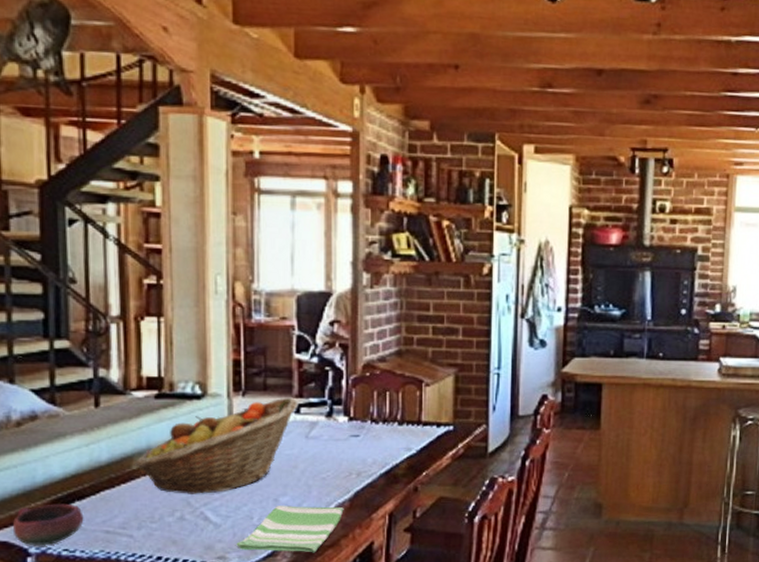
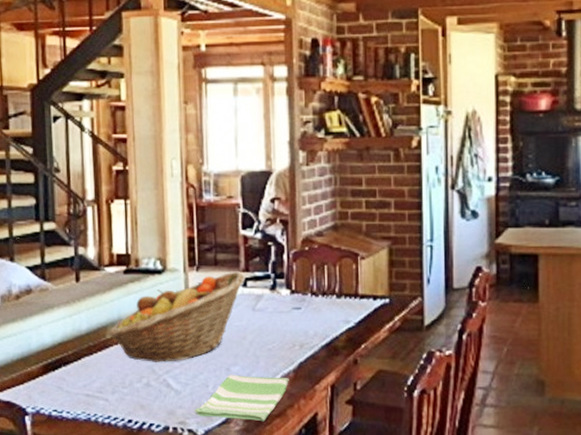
bowl: present [12,503,84,546] -> none [14,368,69,406]

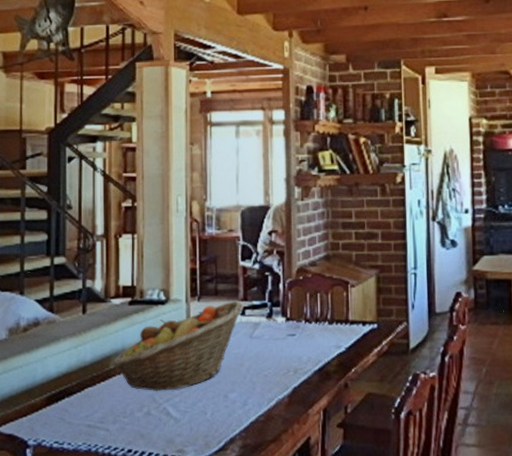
dish towel: present [194,375,289,422] -> none [193,402,284,448]

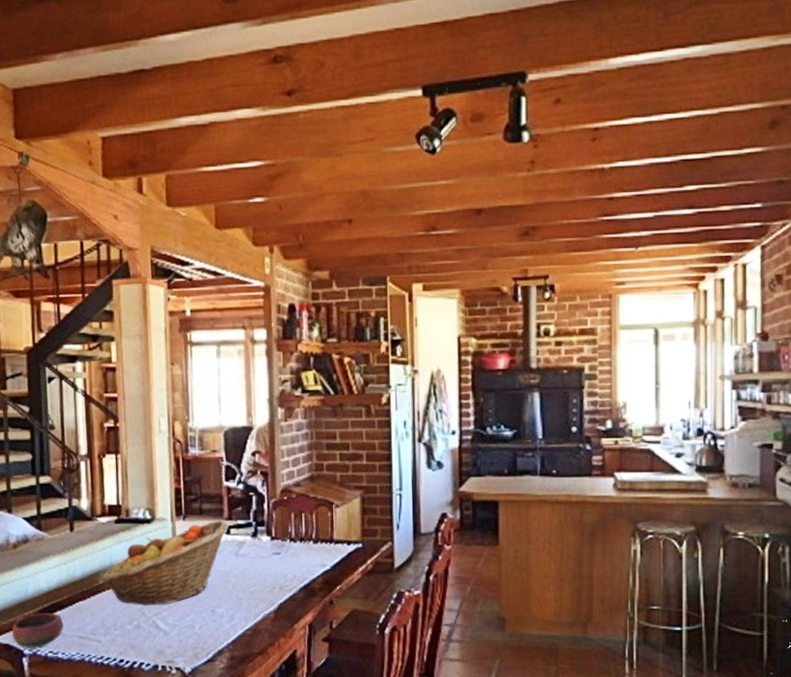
bowl: none [16,400,71,439] -> present [12,612,64,648]

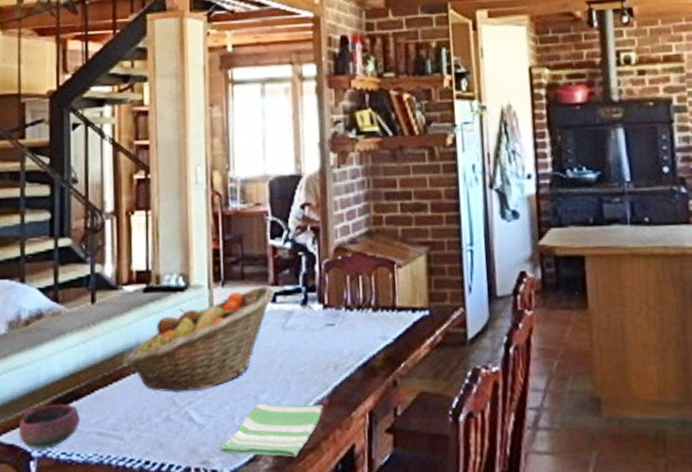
dish towel: none [182,616,270,659] -> present [219,404,323,458]

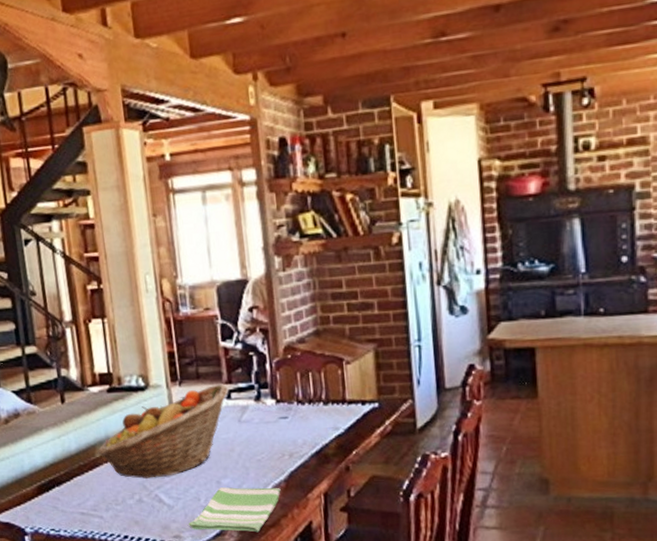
bowl: present [18,403,80,449] -> none [11,489,64,526]

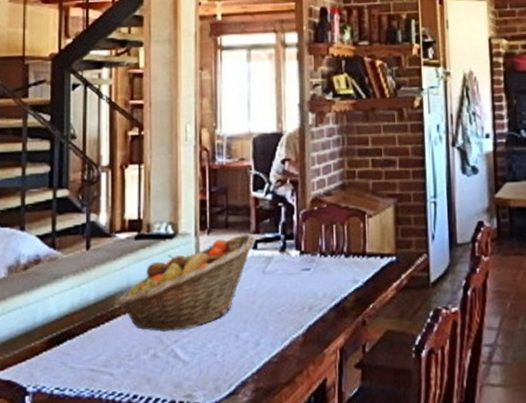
dish towel: present [188,487,281,533] -> none [202,342,298,391]

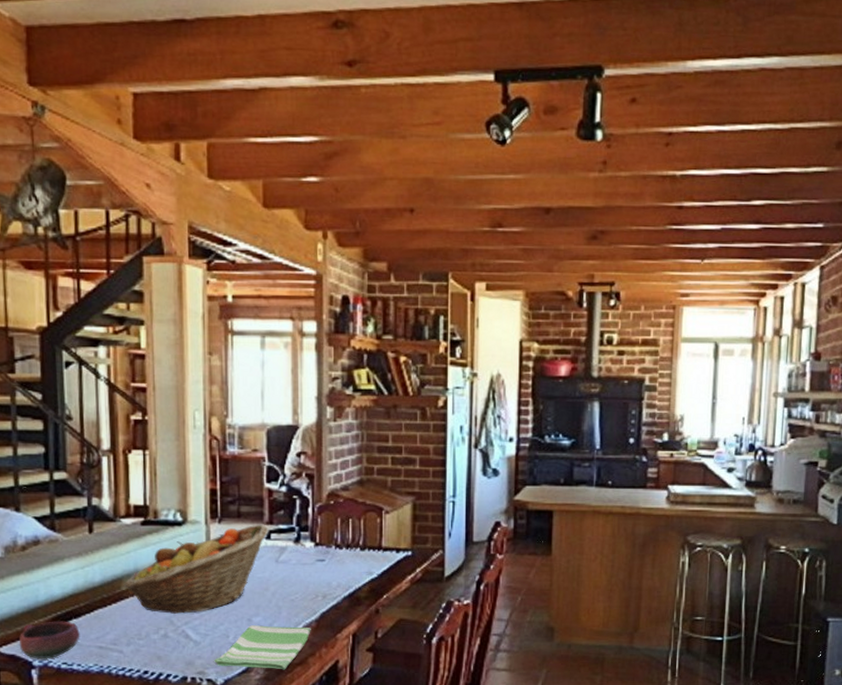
bowl: none [15,342,73,385] -> present [19,621,80,659]
dish towel: none [202,342,298,391] -> present [214,625,311,670]

